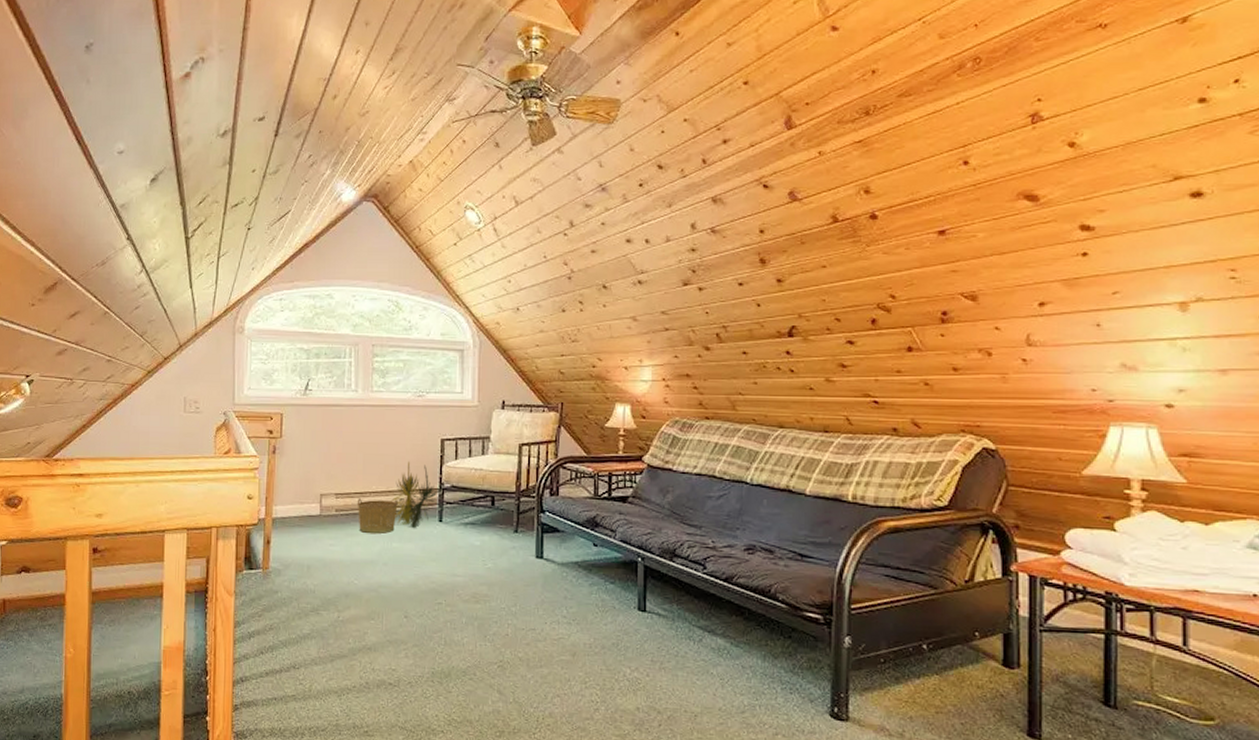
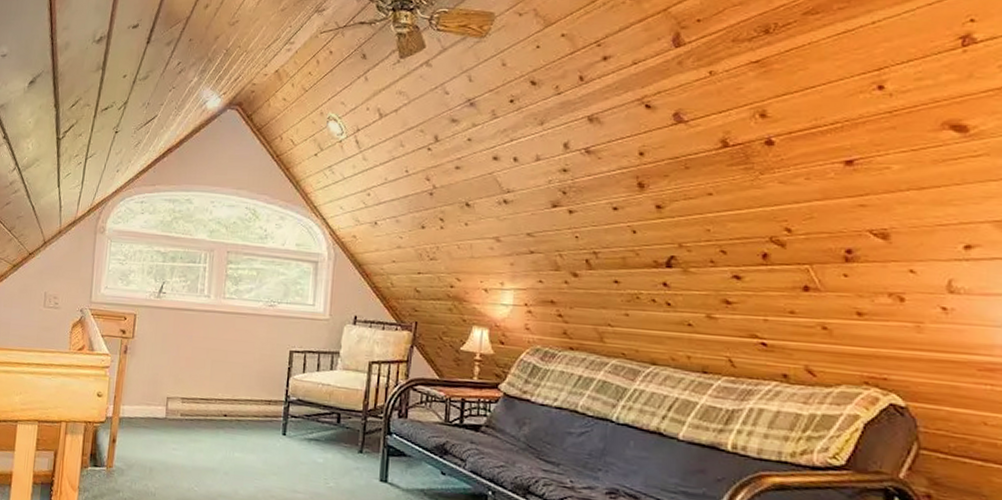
basket: present [357,498,398,533] -> none [202,404,243,442]
plant: present [391,461,438,529] -> none [236,371,283,441]

